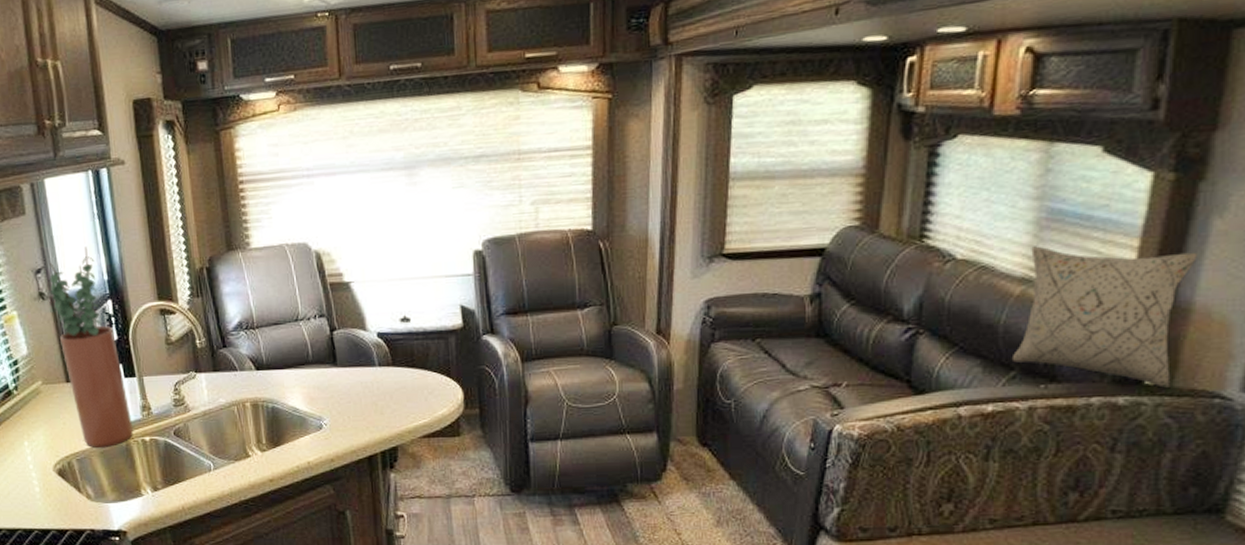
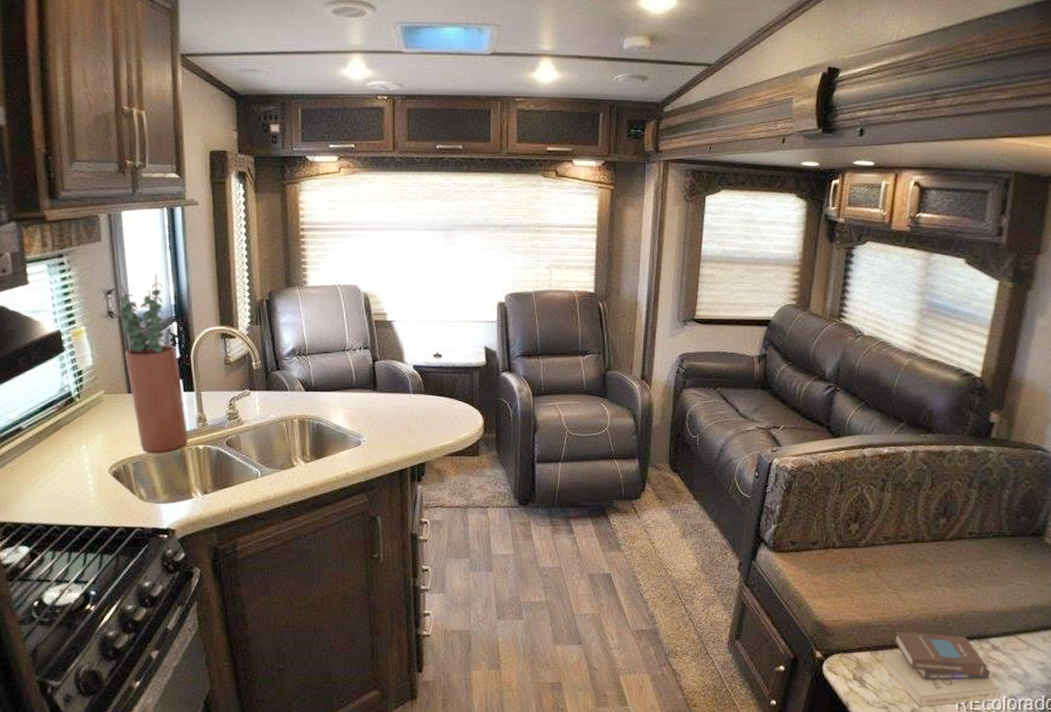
pillow: present [1011,246,1197,388] -> none [901,329,1027,441]

